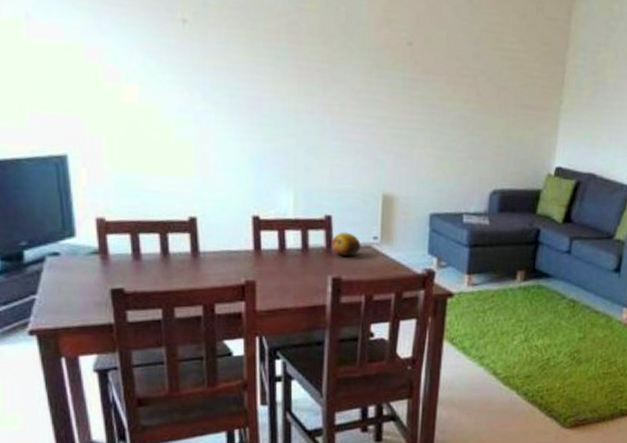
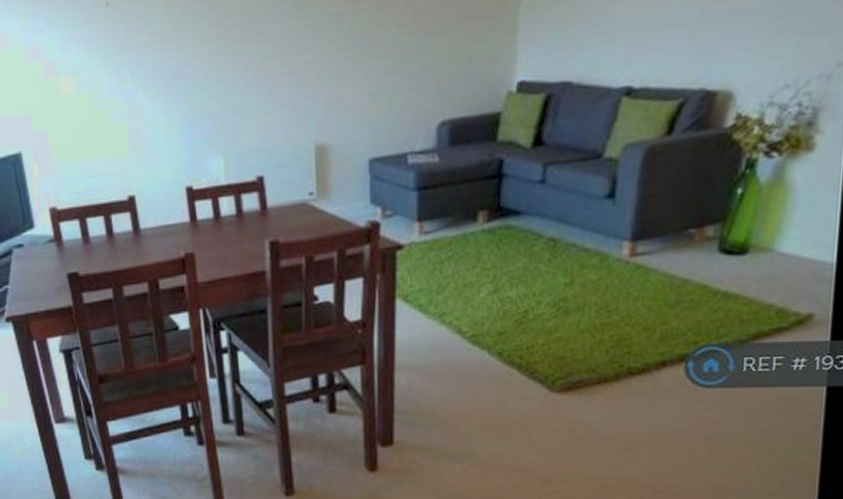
fruit: present [331,232,361,256] -> none [265,191,297,217]

